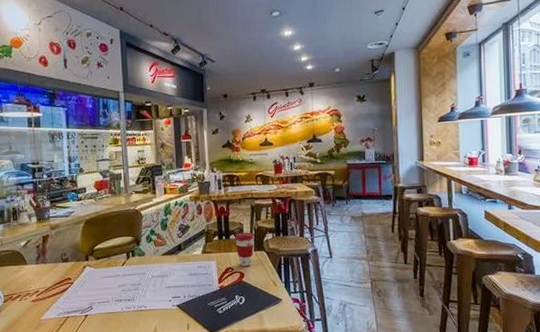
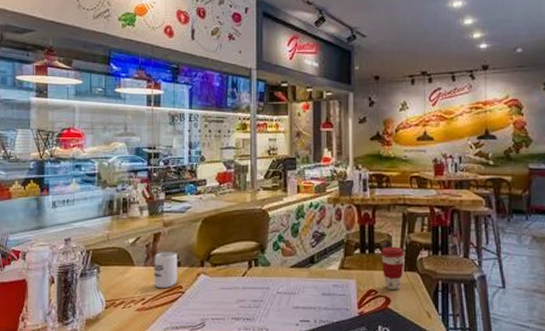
cup: none [44,250,66,282] -> present [154,251,178,289]

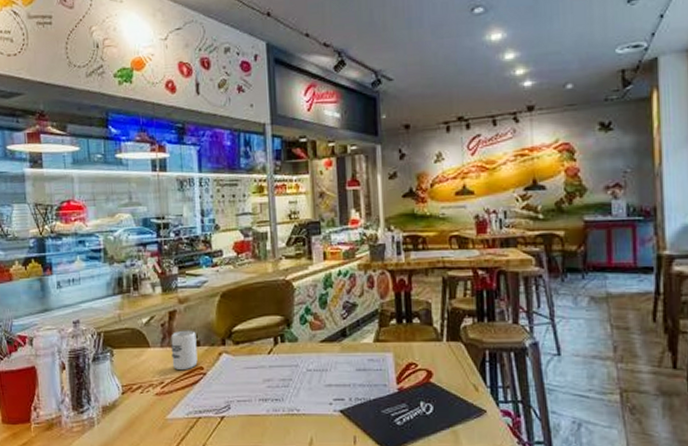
coffee cup: present [381,246,405,291] -> none [420,314,447,363]

